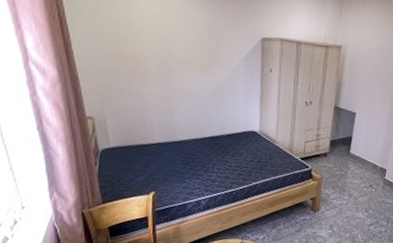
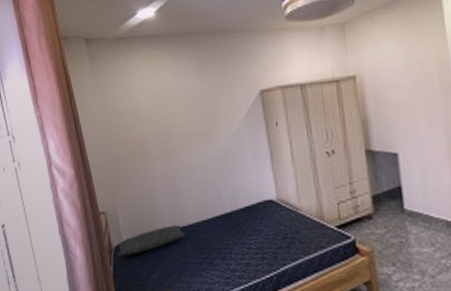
pillow: none [104,138,175,159] -> present [117,225,186,256]

